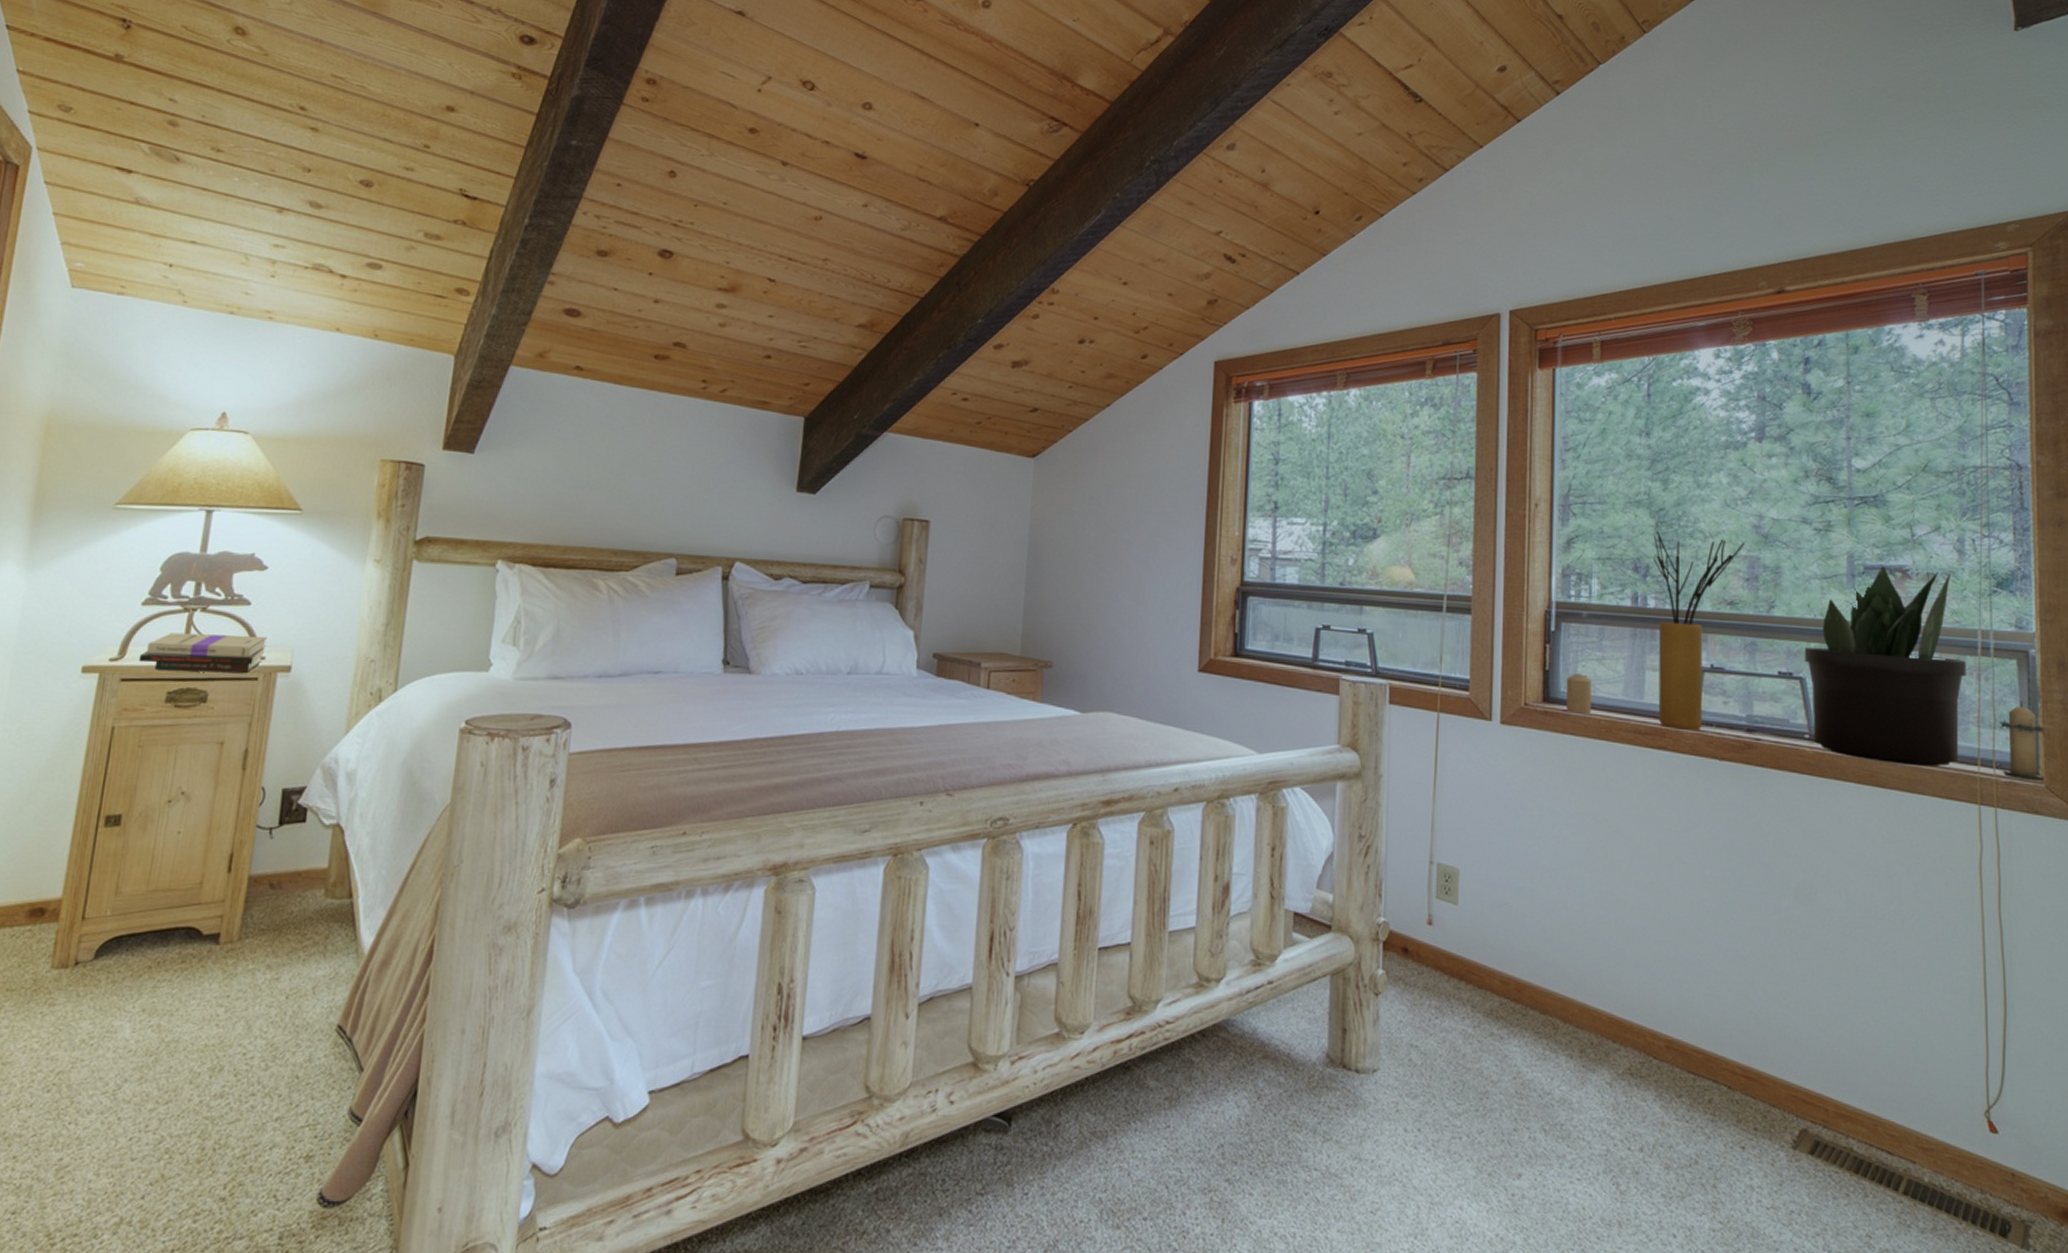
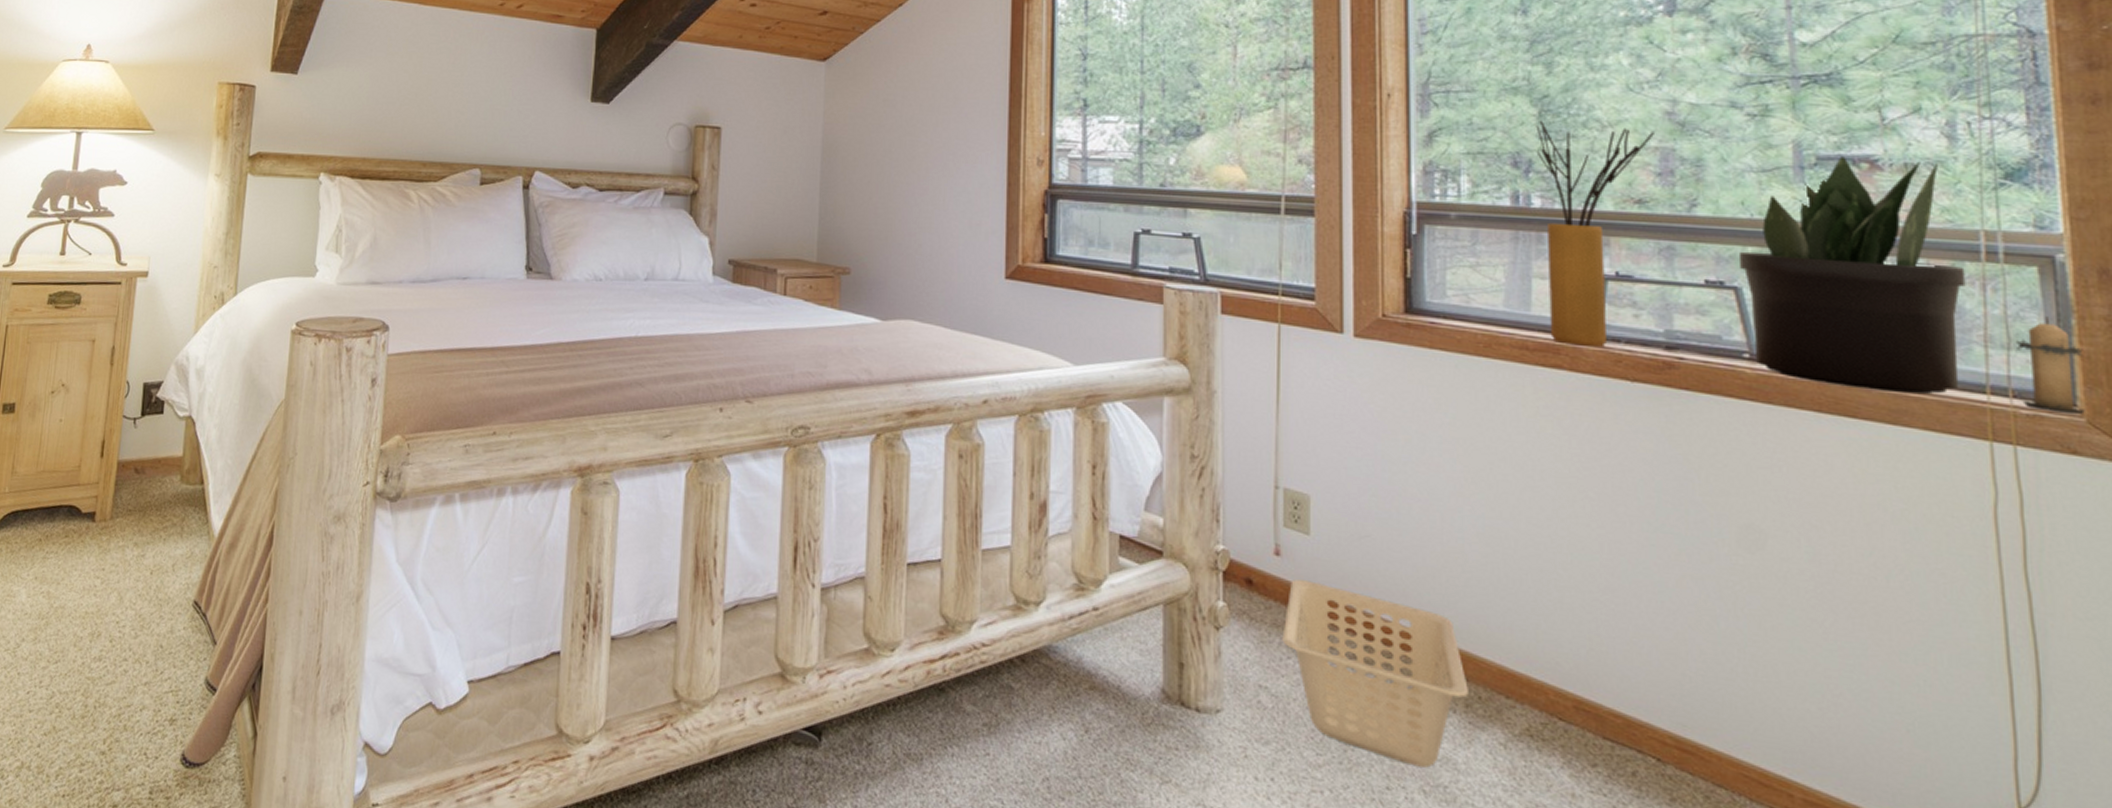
books: present [138,632,267,673] -> none [26,241,128,278]
laundry basket: none [1431,946,1583,1109] -> present [1282,579,1468,768]
candle: present [1566,673,1592,714] -> none [1434,282,1465,327]

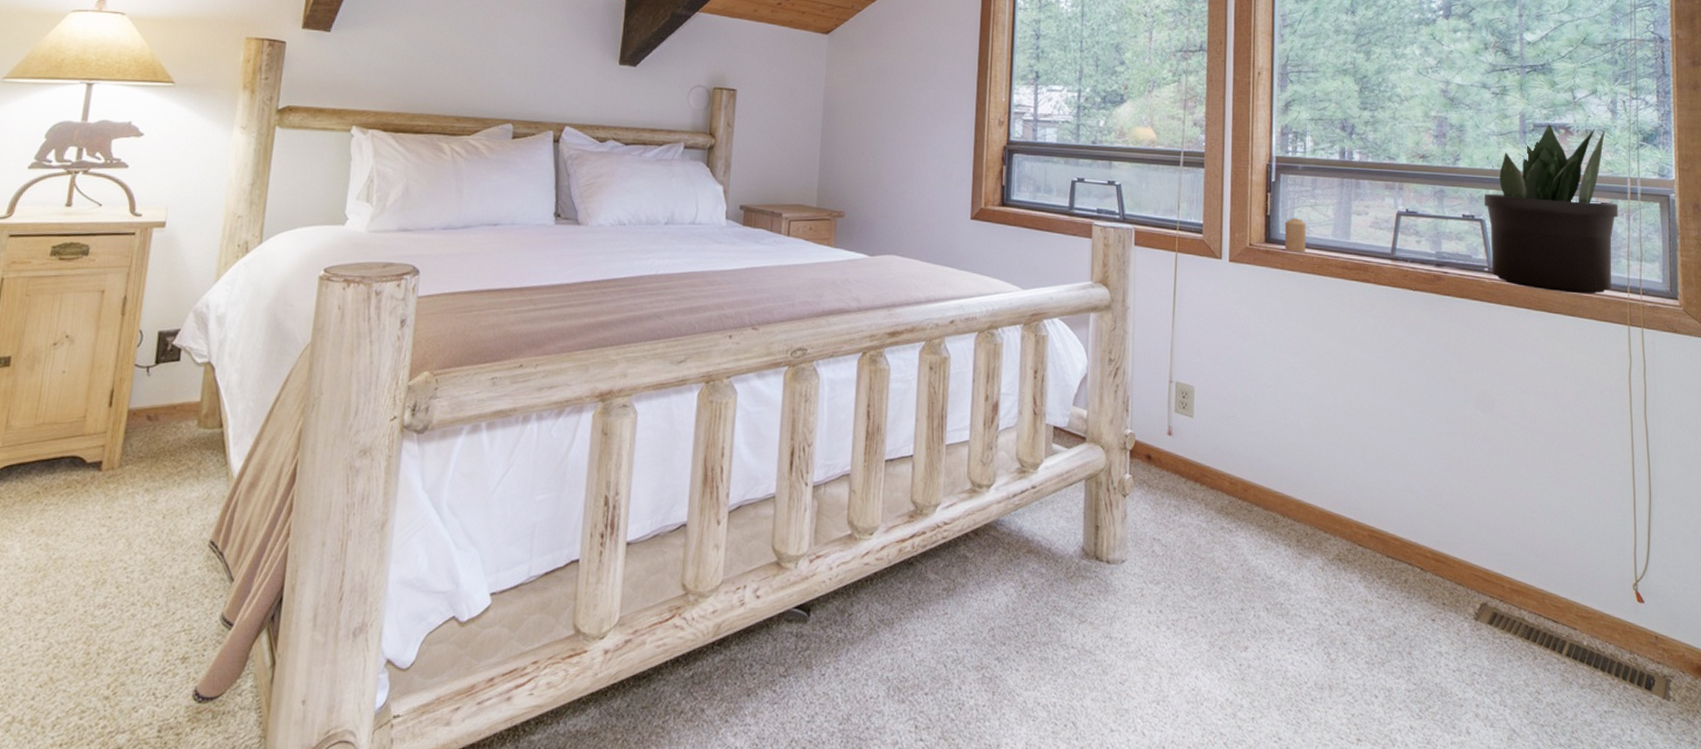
laundry basket: present [1282,579,1468,768] -> none [1171,453,1299,591]
candle: none [1434,282,1465,327] -> present [1285,218,1306,253]
vase: present [1535,120,1654,349] -> none [1357,94,1434,267]
candle: present [2015,316,2087,416] -> none [1645,237,1683,306]

